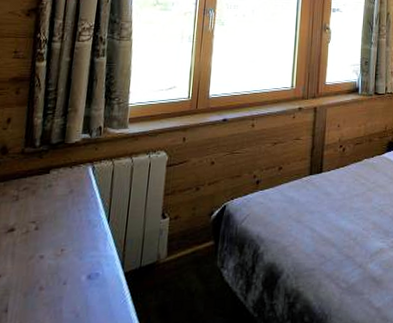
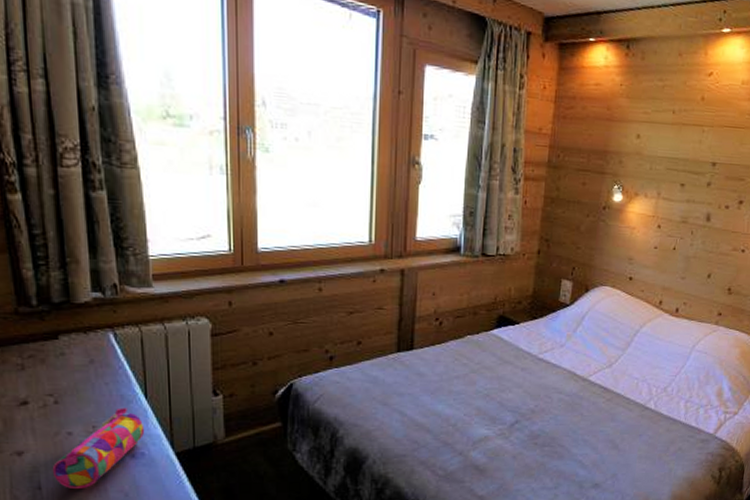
pencil case: none [20,231,103,312] -> present [52,408,145,490]

